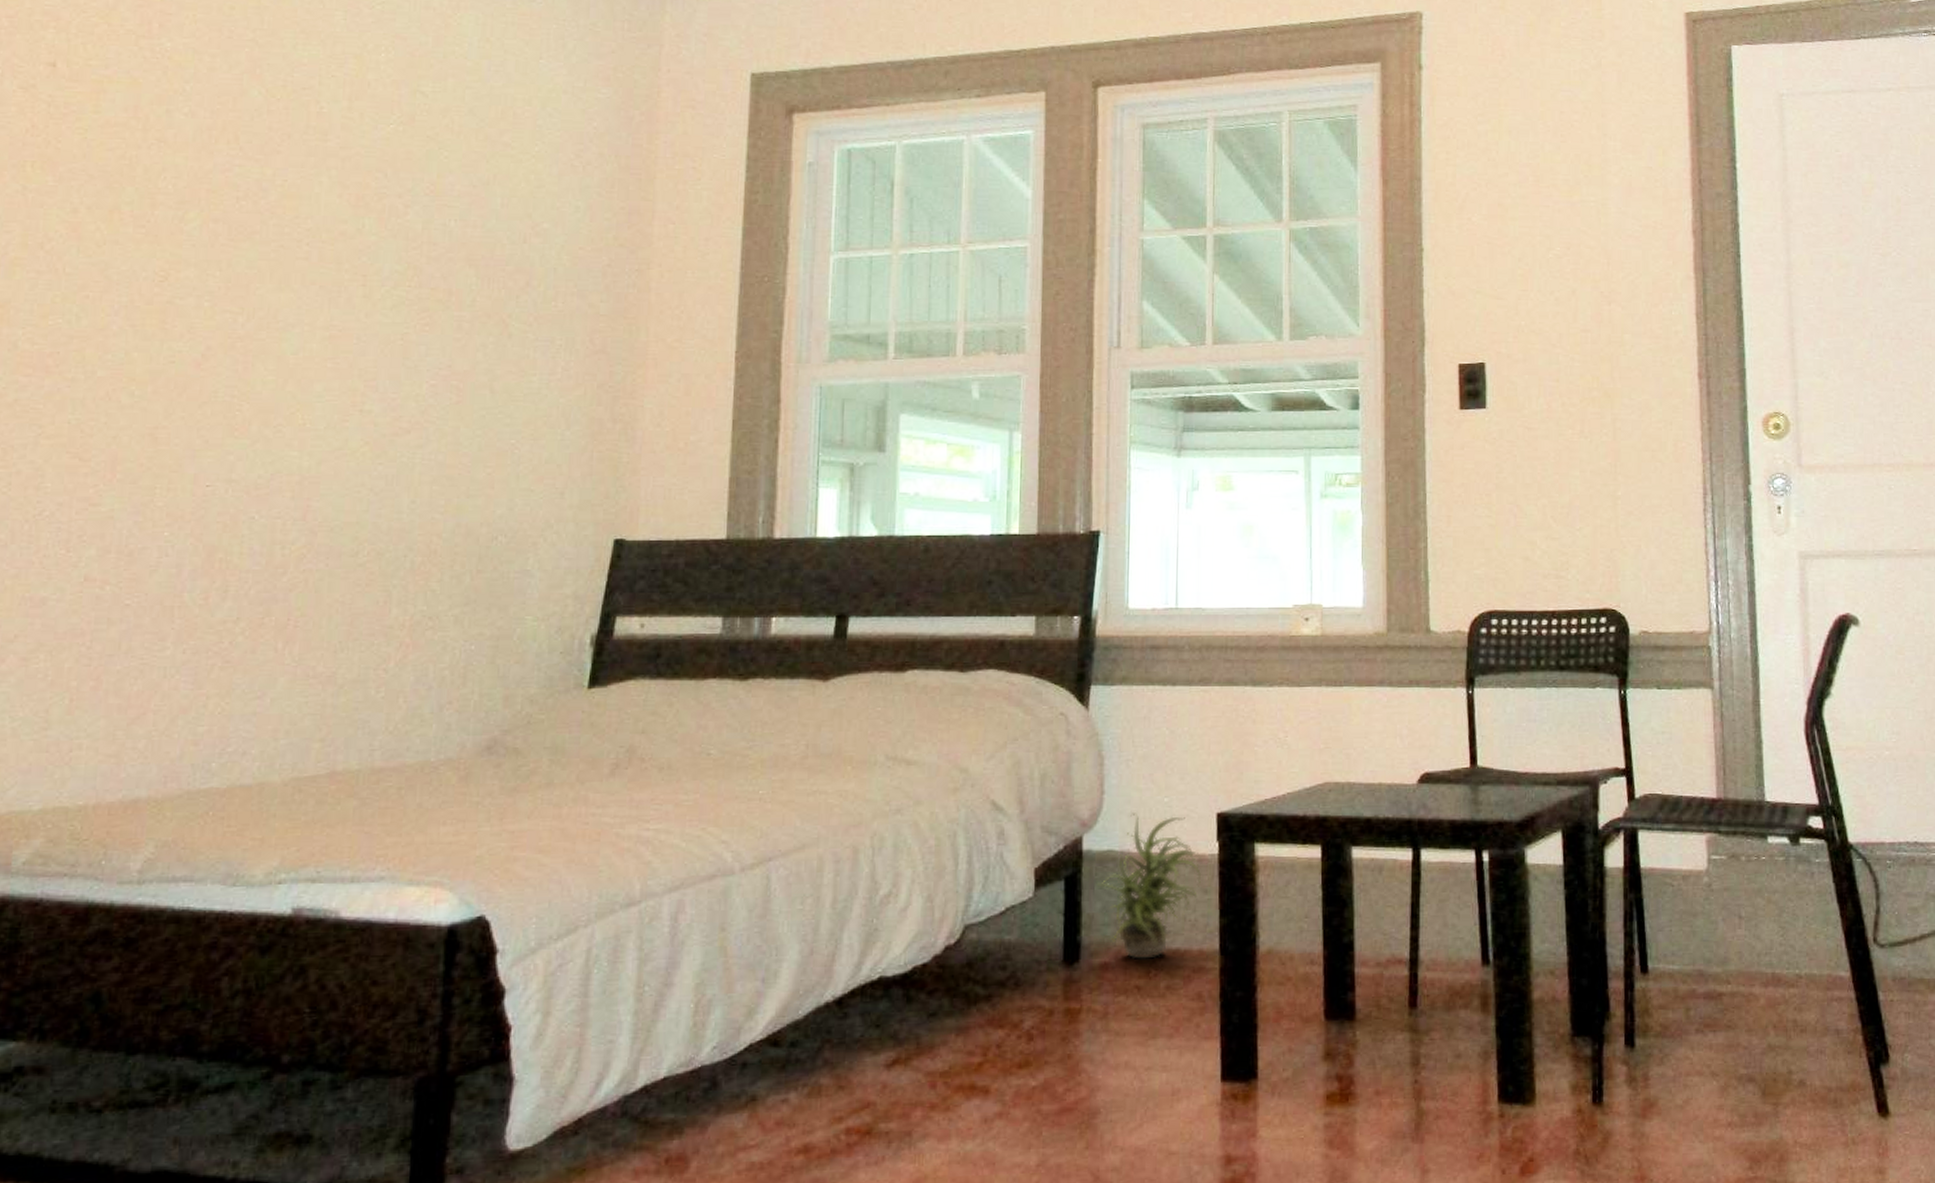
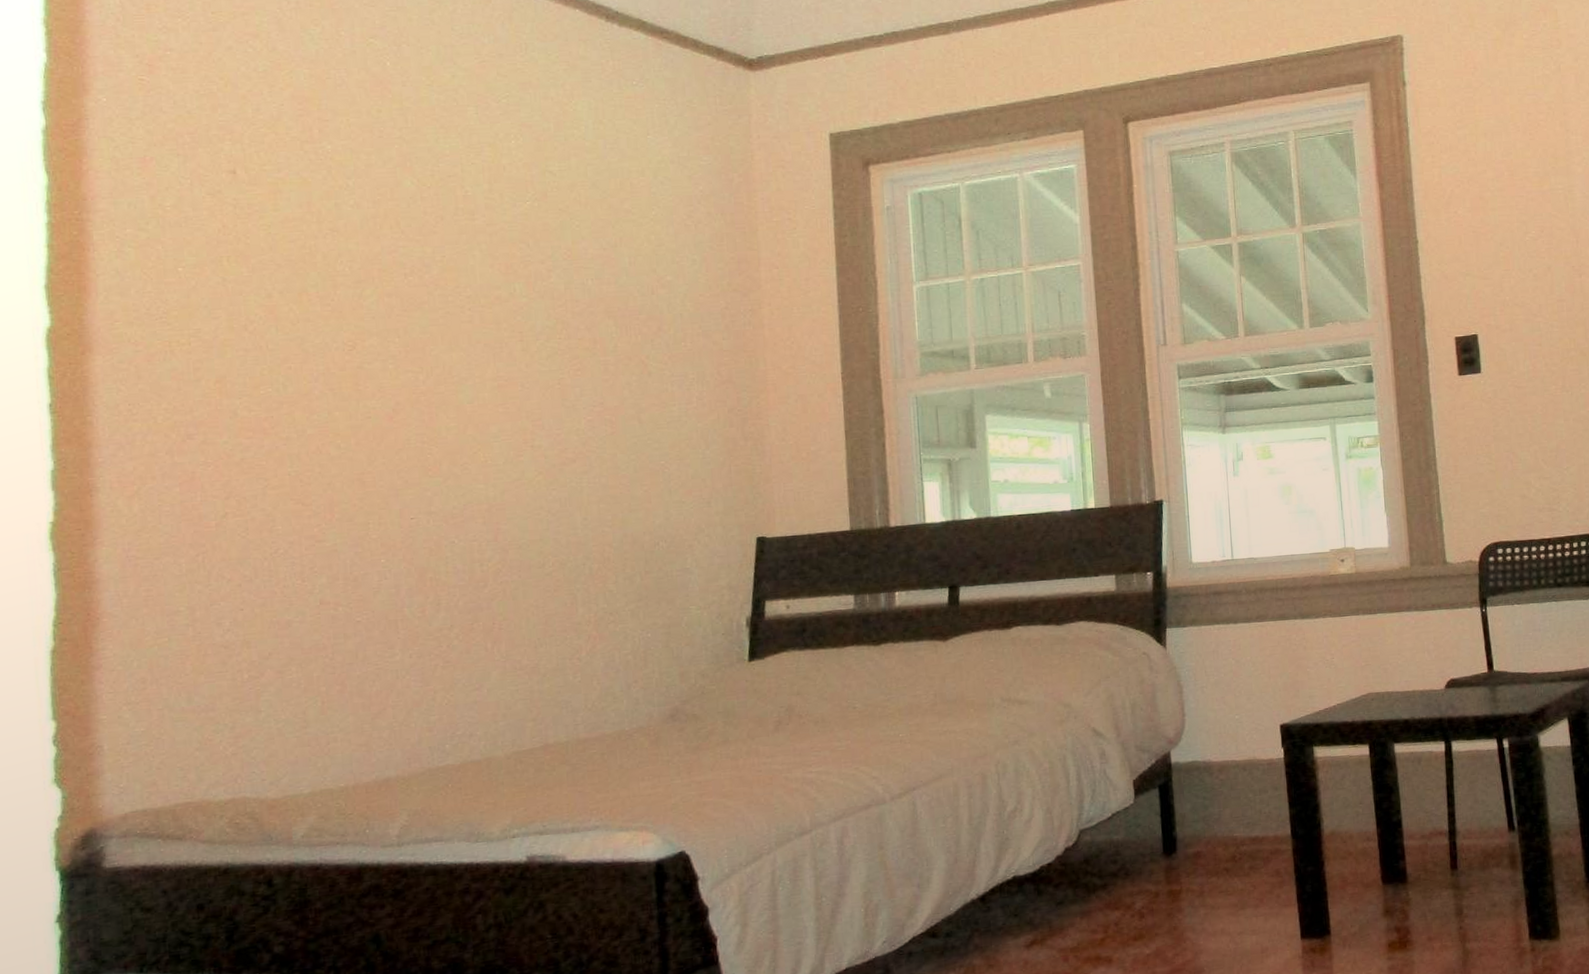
potted plant: present [1096,812,1201,959] -> none [1185,729,1271,847]

